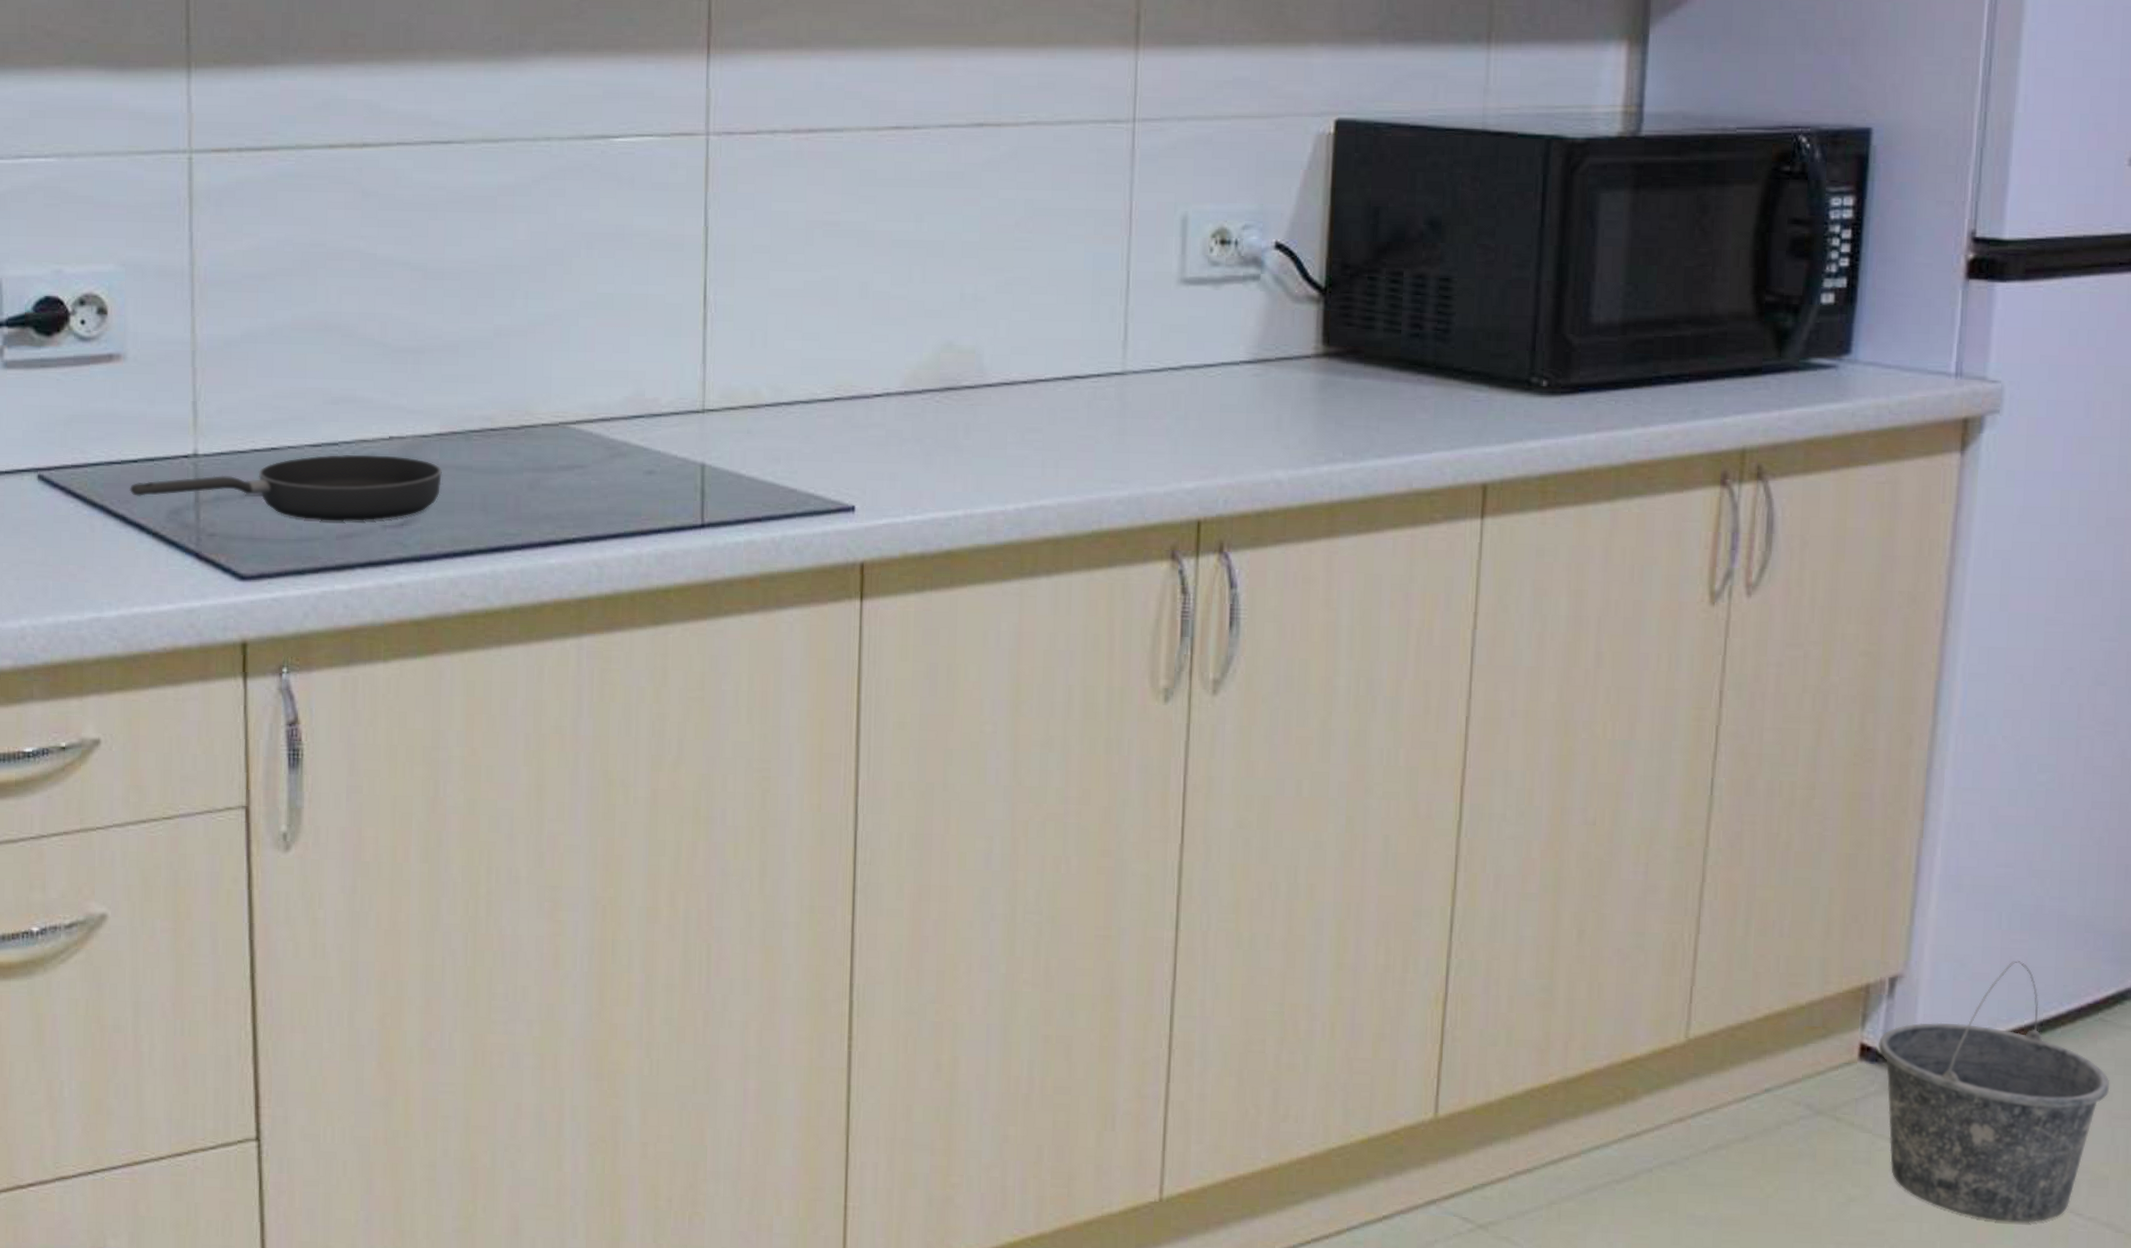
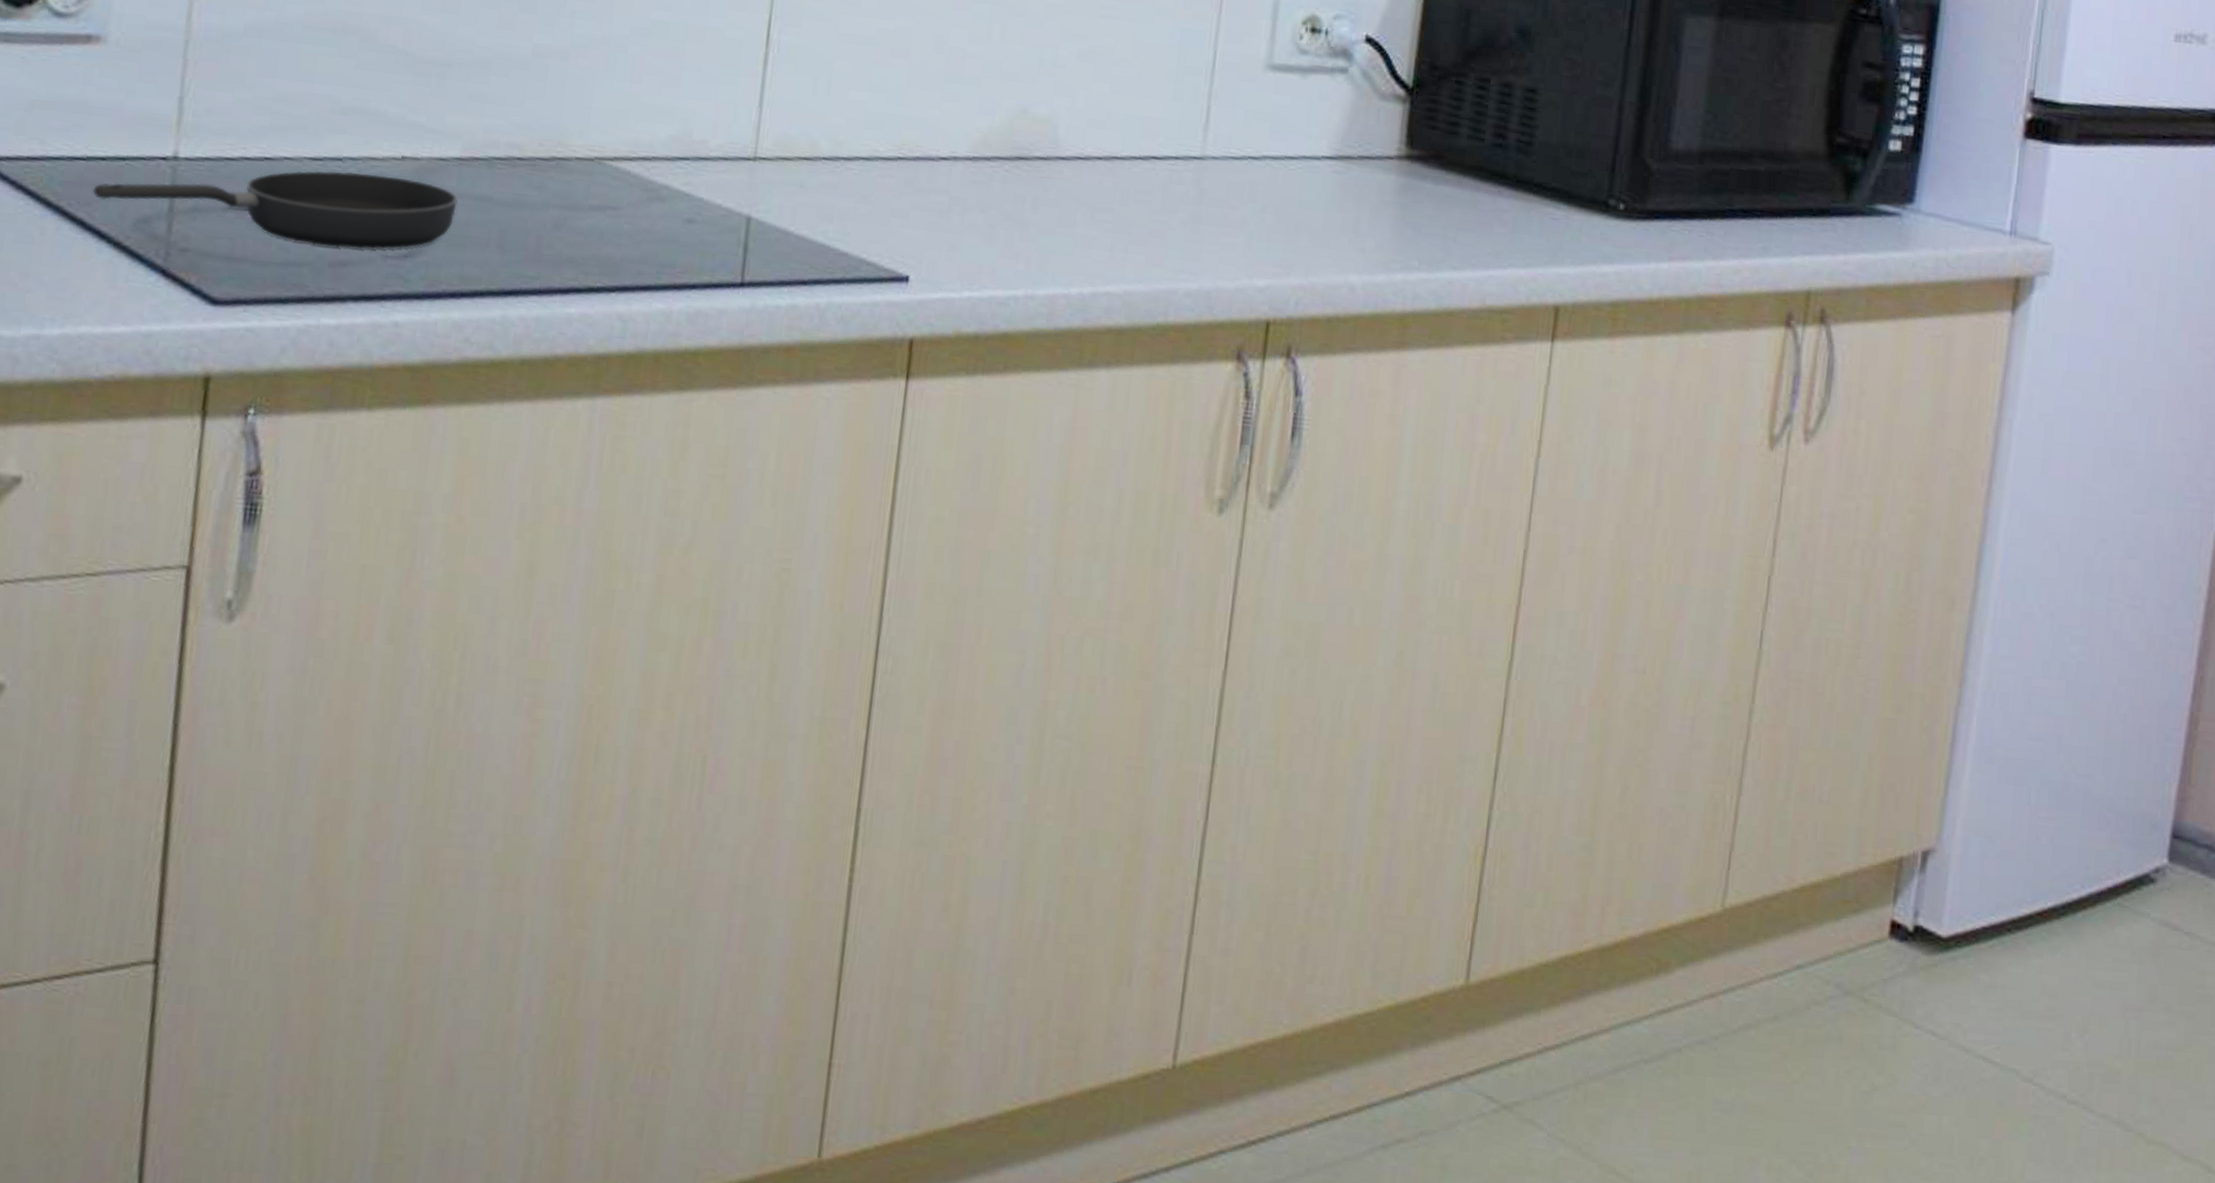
bucket: present [1878,961,2110,1223] -> none [1908,839,2126,1119]

